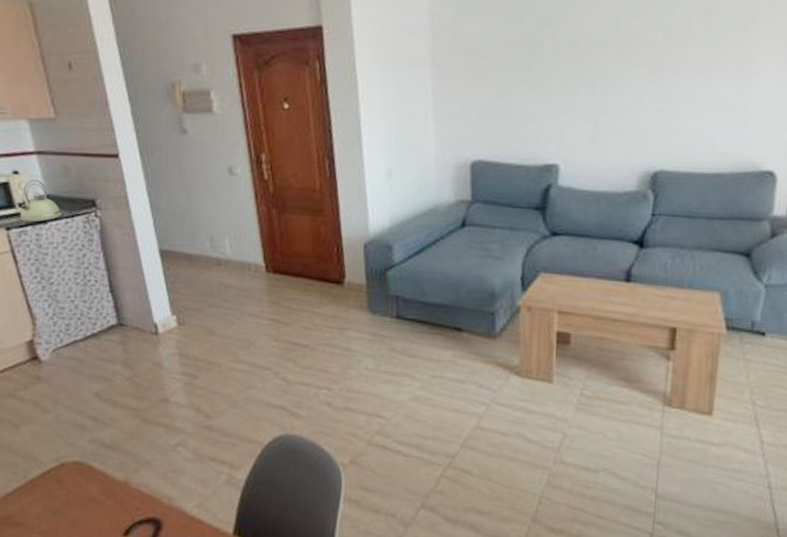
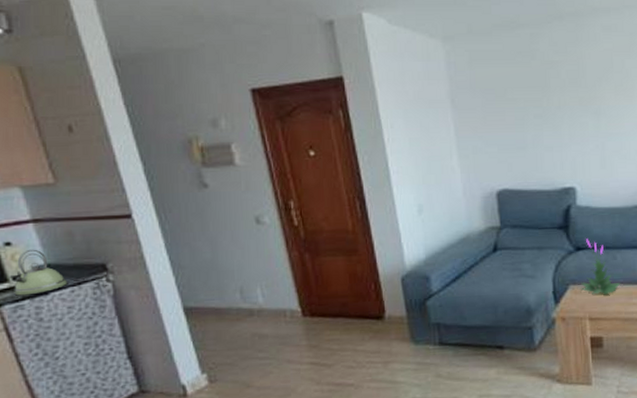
plant: none [551,223,598,288] -> present [580,238,621,295]

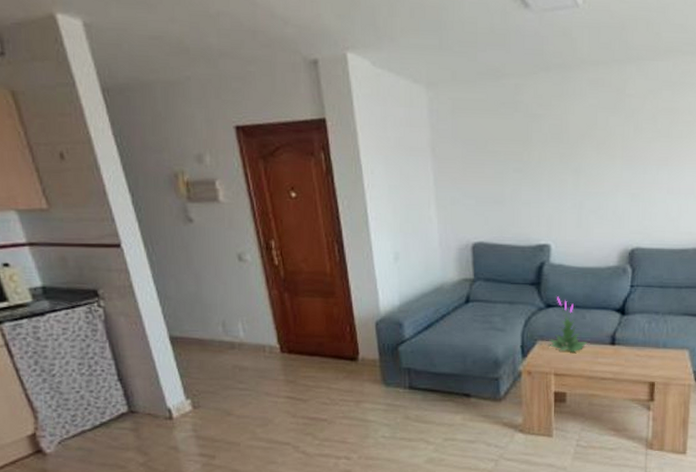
kettle: present [9,249,68,296] -> none [8,271,63,315]

